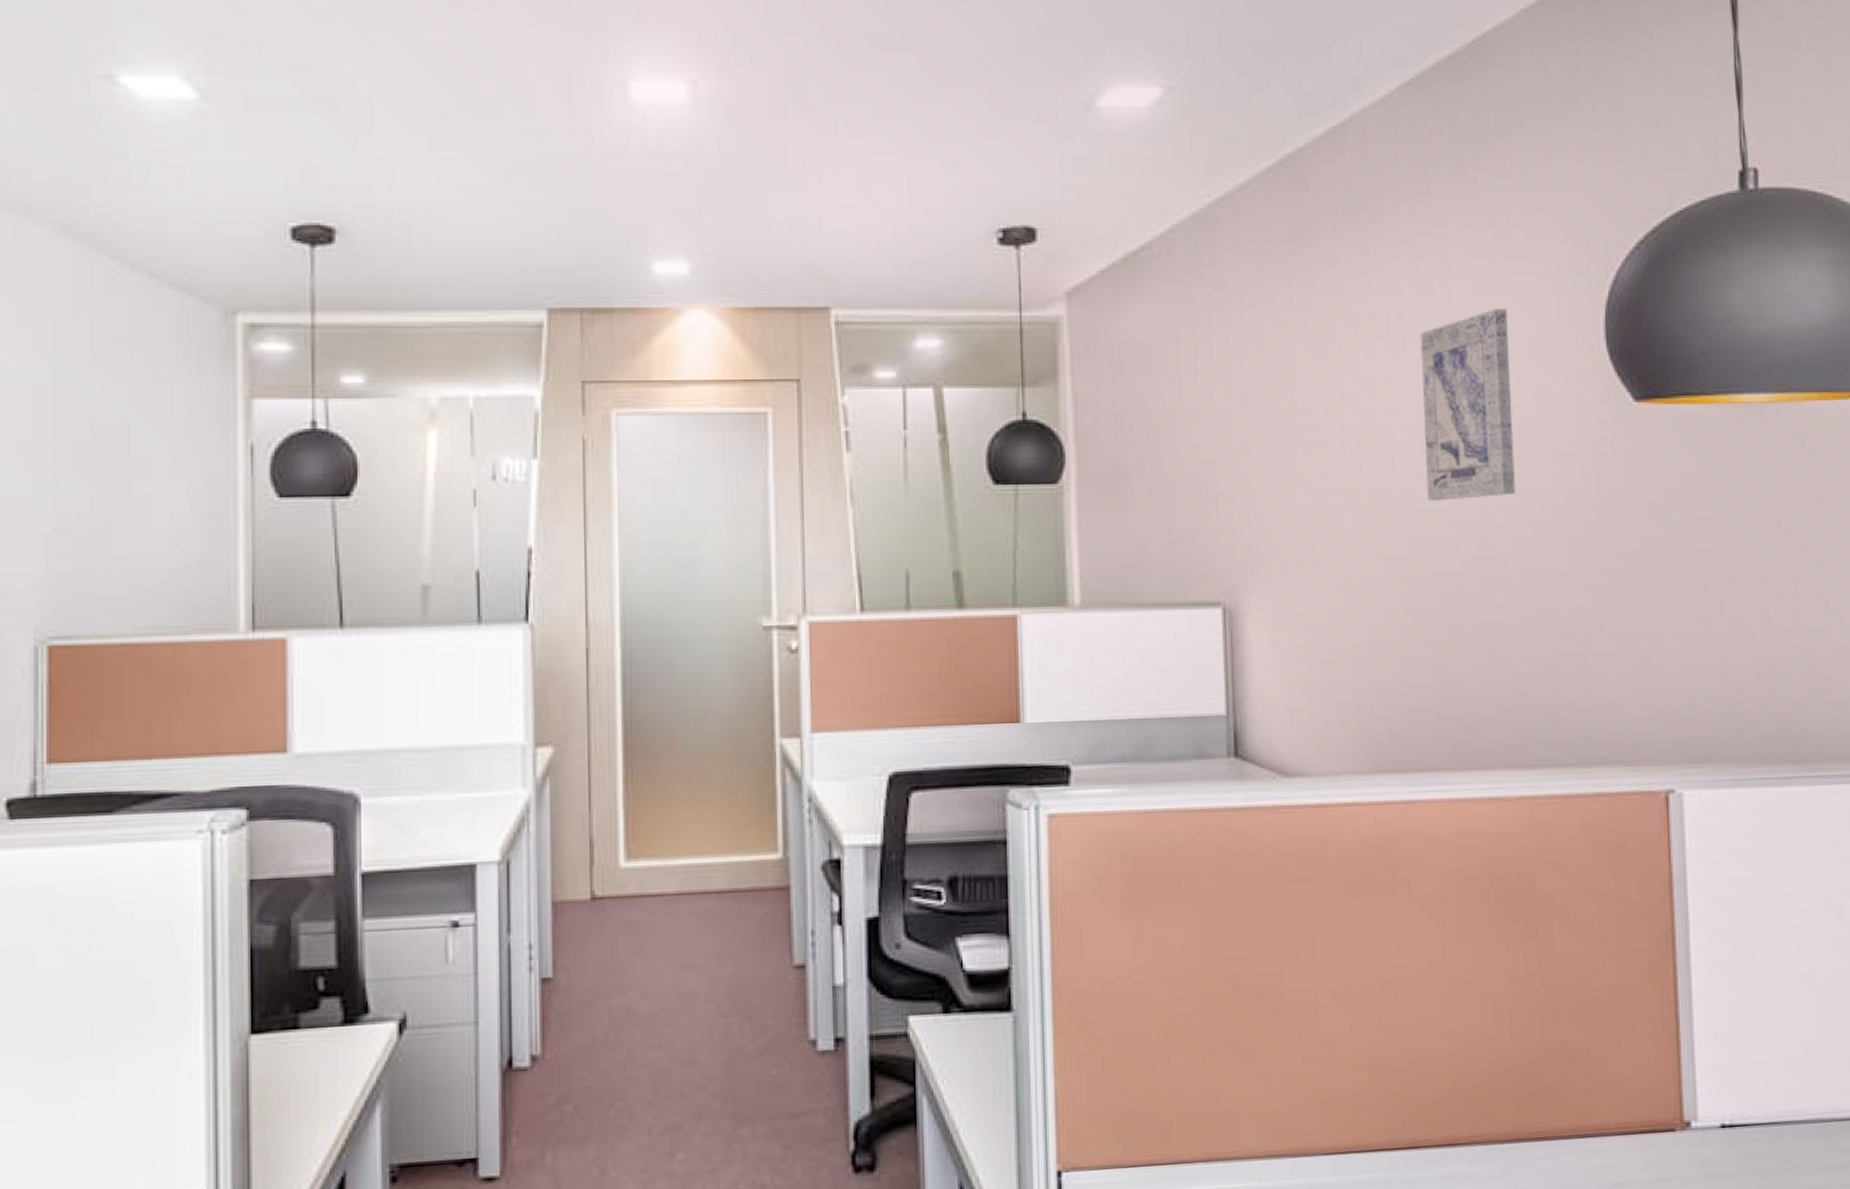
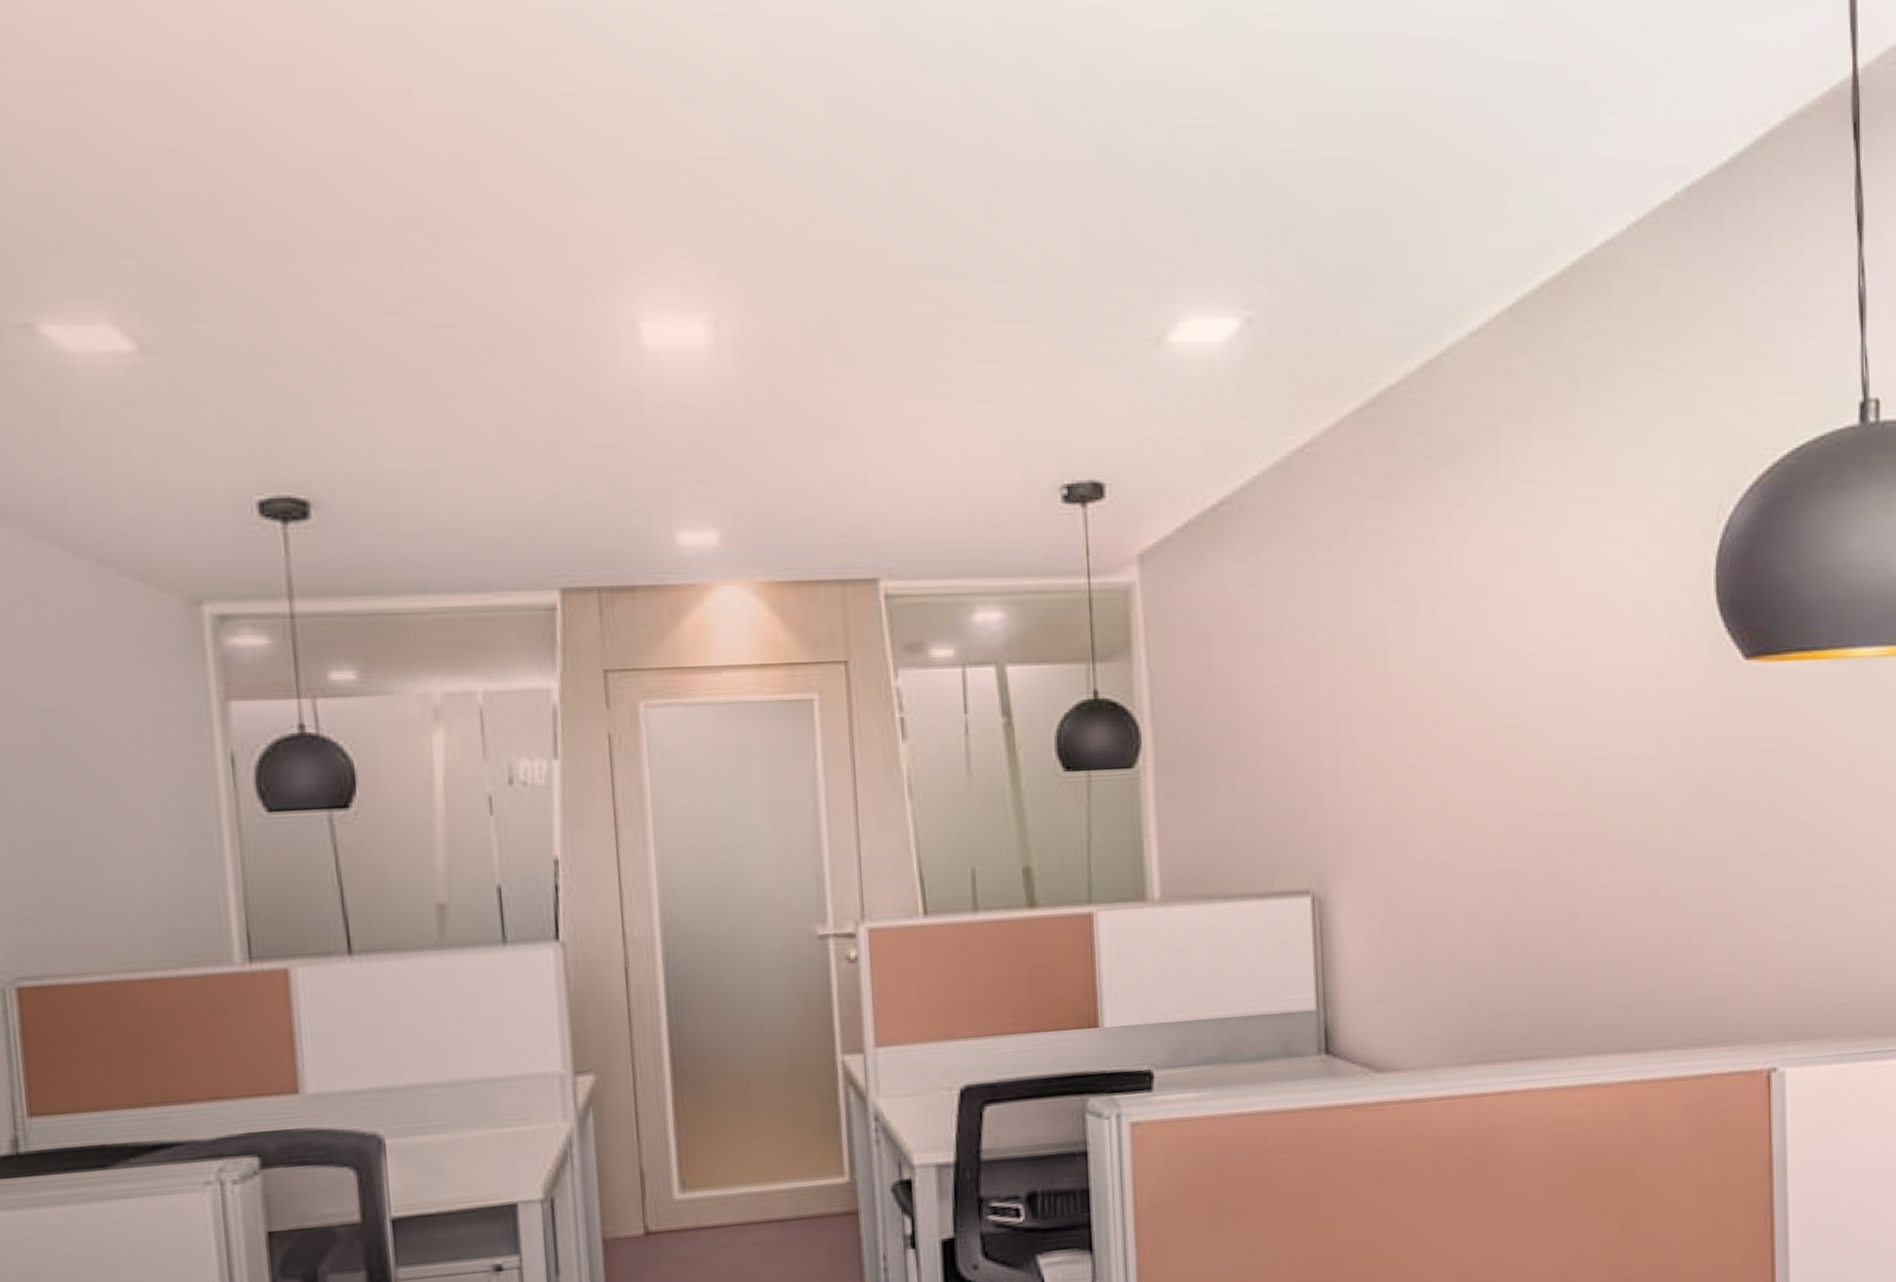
wall art: present [1420,309,1517,502] -> none [1520,561,1620,775]

